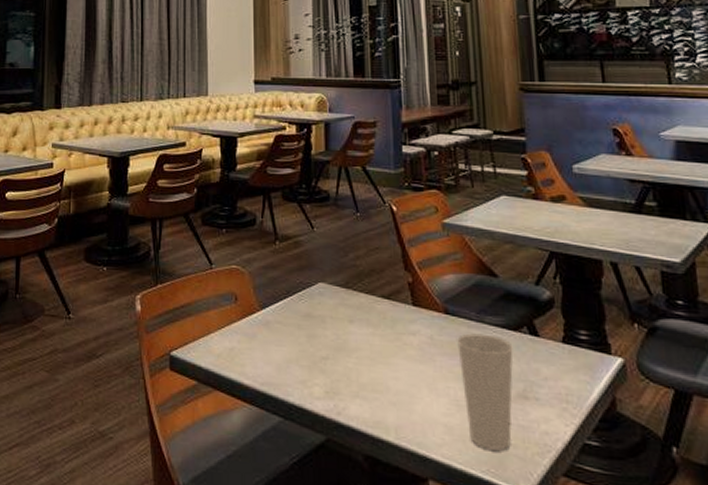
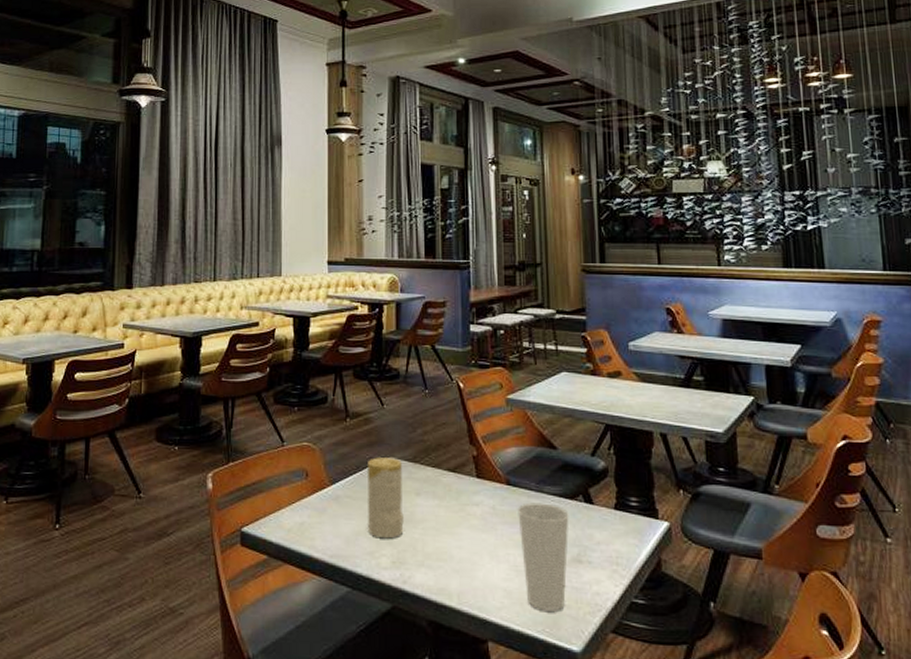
candle: none [298,281,337,367] -> present [367,456,404,539]

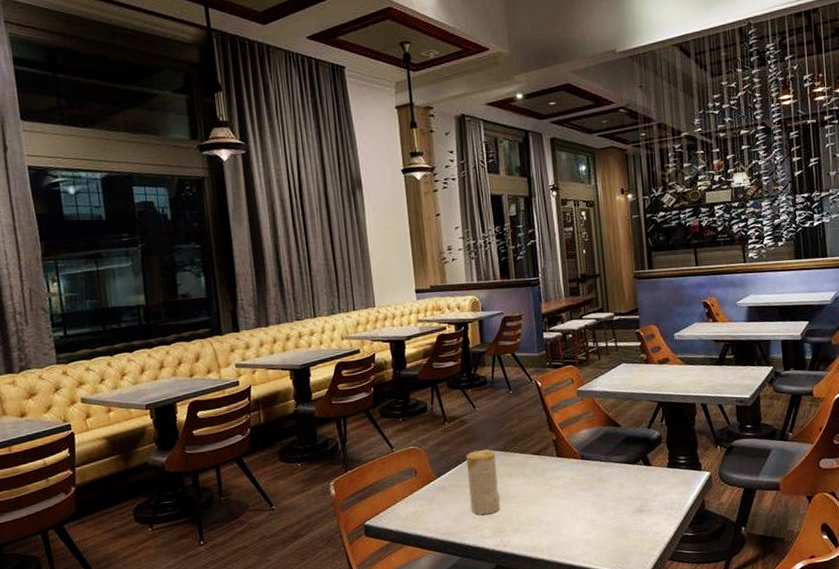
cup: present [518,502,570,611] -> none [591,469,633,552]

